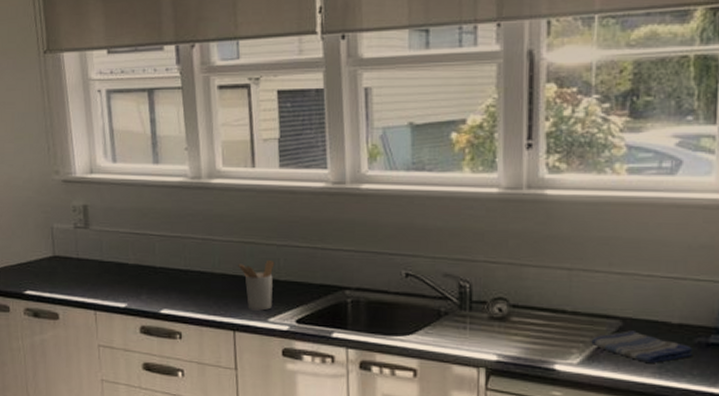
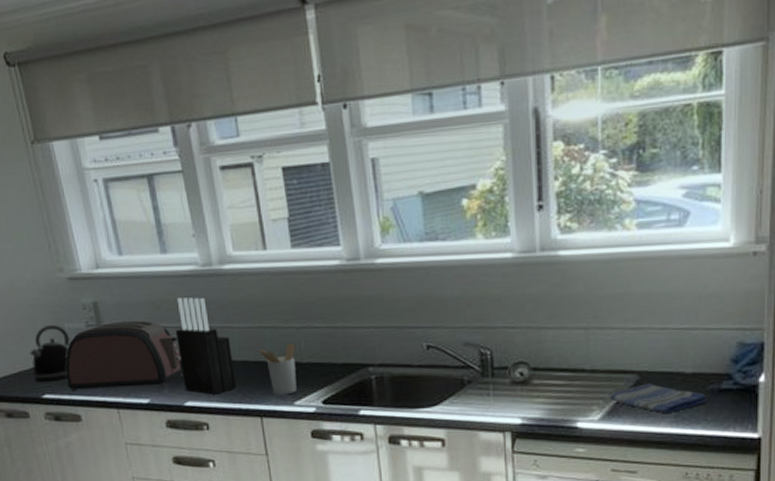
kettle: none [17,223,57,279] -> present [29,324,70,382]
toaster: none [50,225,163,293] -> present [65,320,184,392]
knife block: none [158,208,213,305] -> present [175,297,237,395]

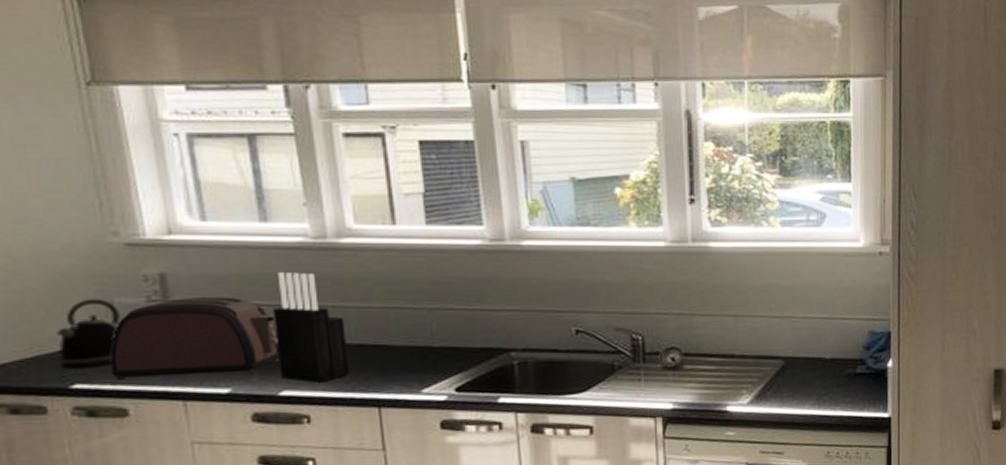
utensil holder: present [259,342,297,395] -> none [380,325,426,383]
dish towel: present [610,383,706,413] -> none [758,368,844,396]

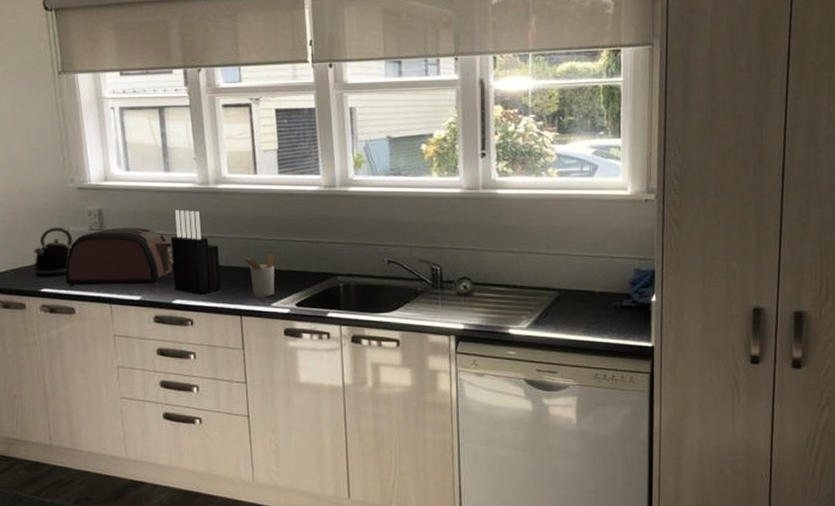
utensil holder: none [380,325,426,383] -> present [243,252,276,297]

